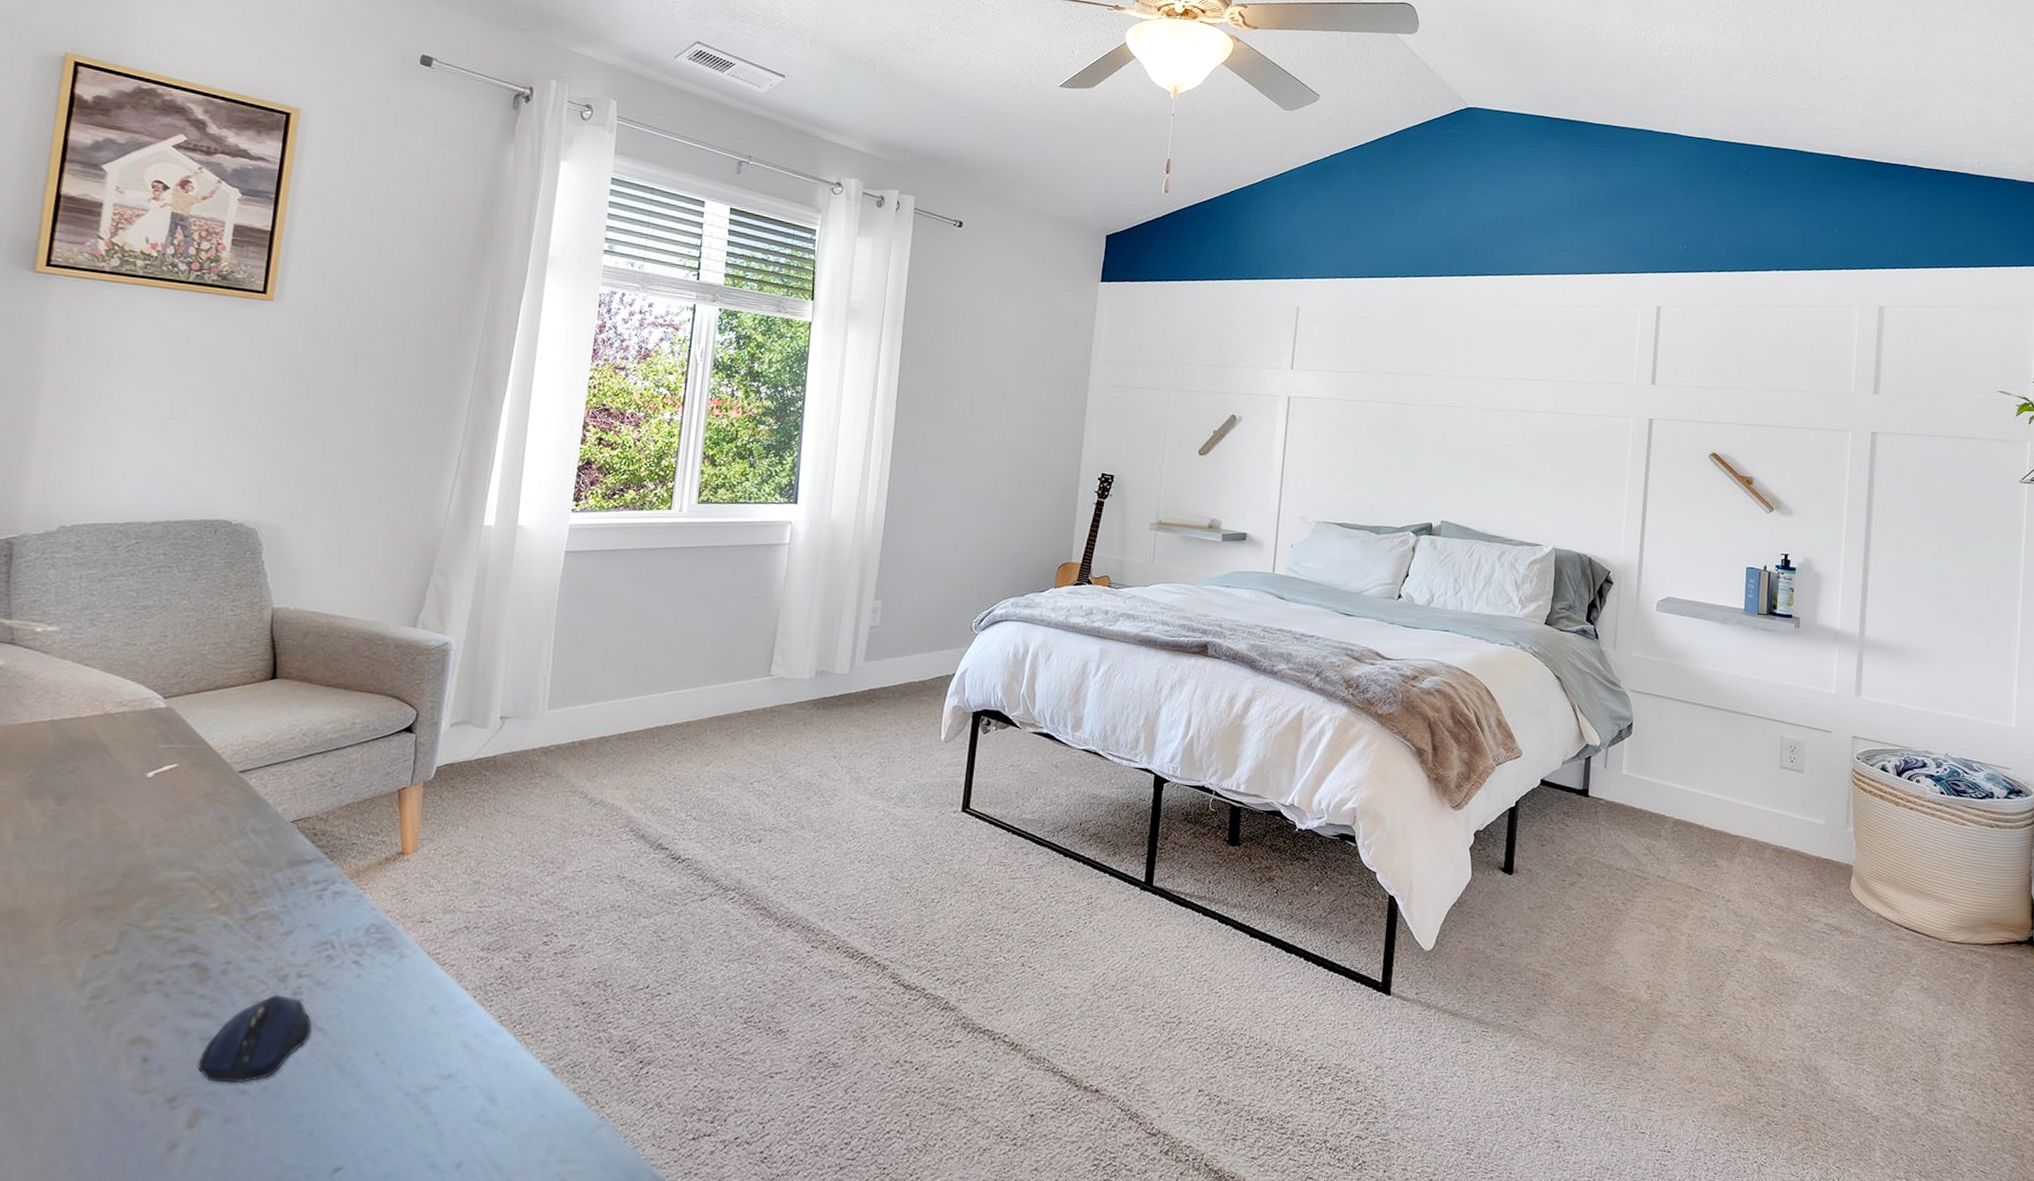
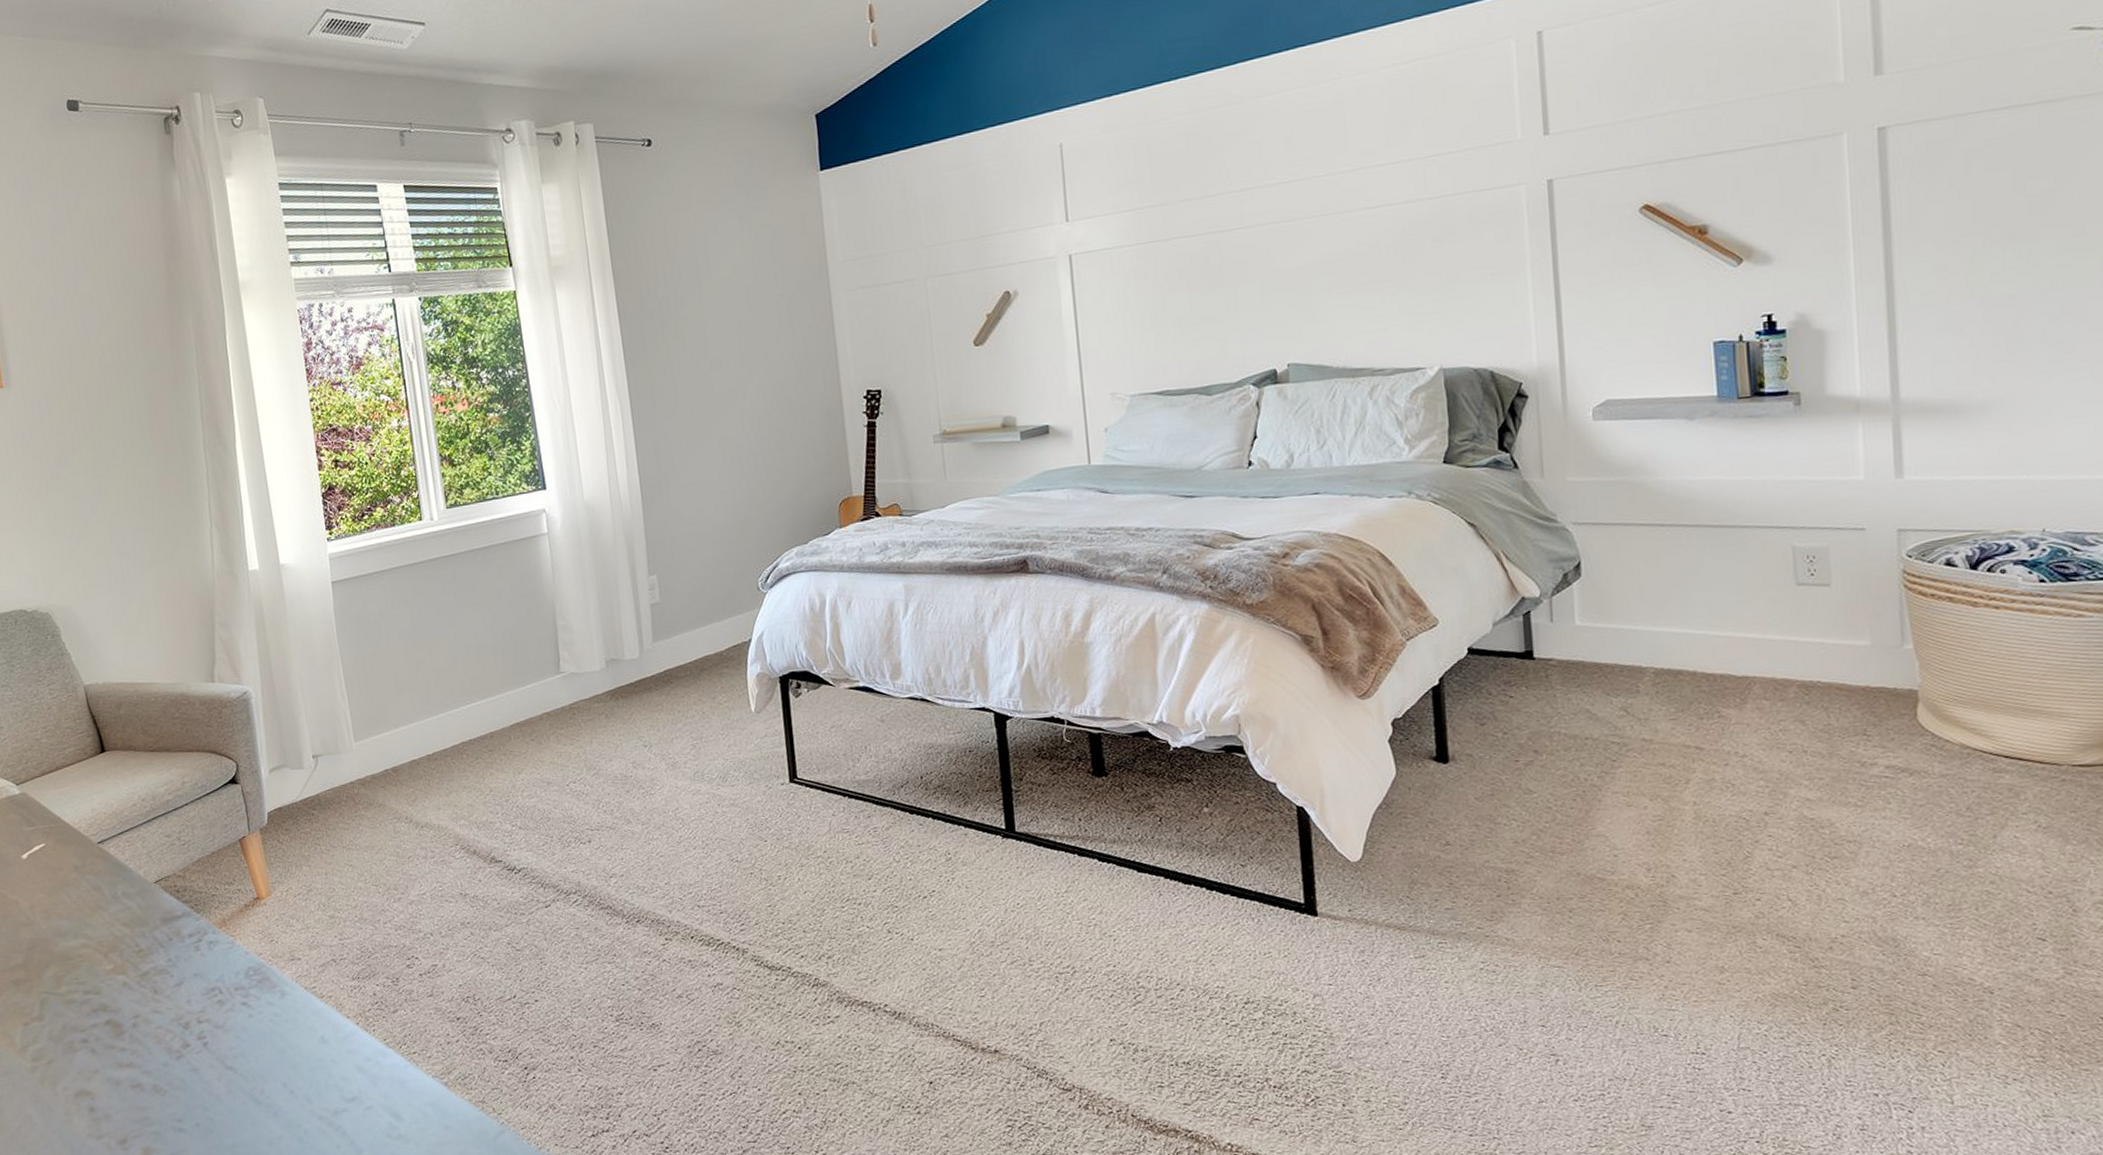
computer mouse: present [197,994,313,1083] -> none [135,1041,224,1124]

